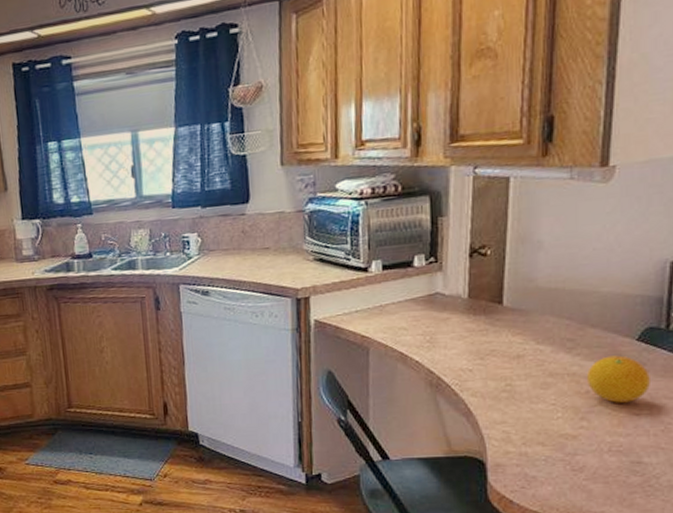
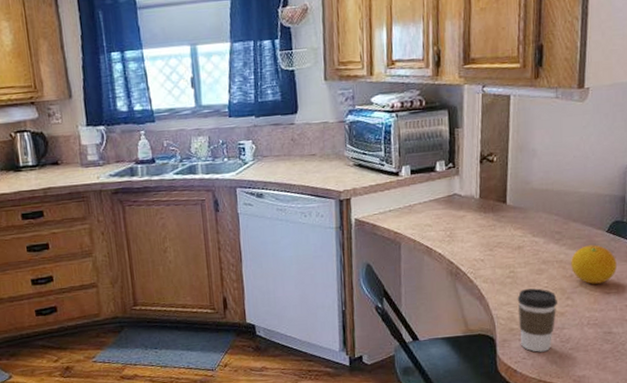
coffee cup: none [515,405,568,481] -> present [517,288,557,352]

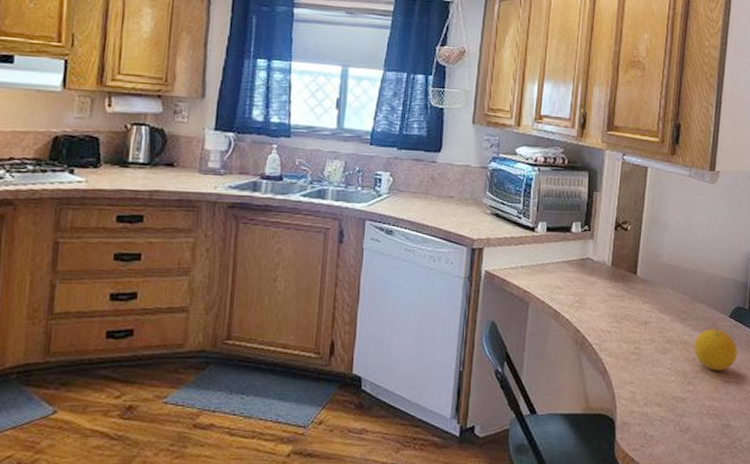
coffee cup: present [517,288,557,352] -> none [640,369,679,440]

